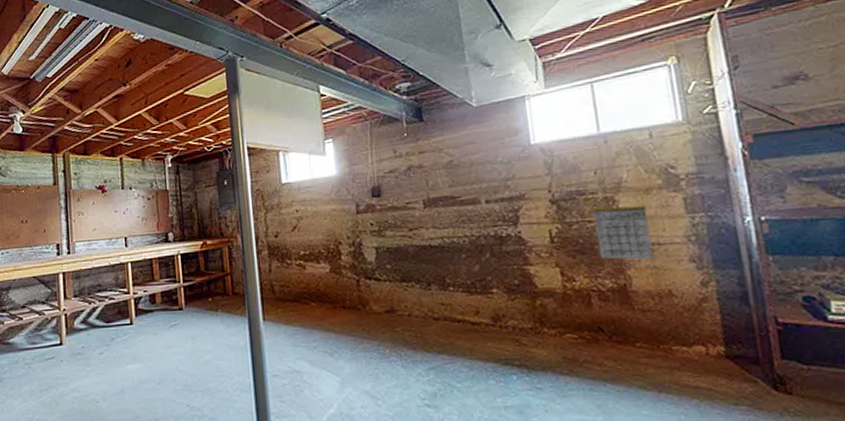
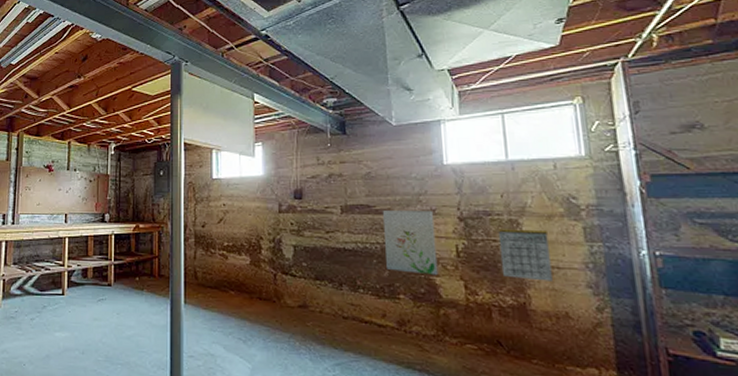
wall art: none [468,196,532,265] -> present [382,210,439,276]

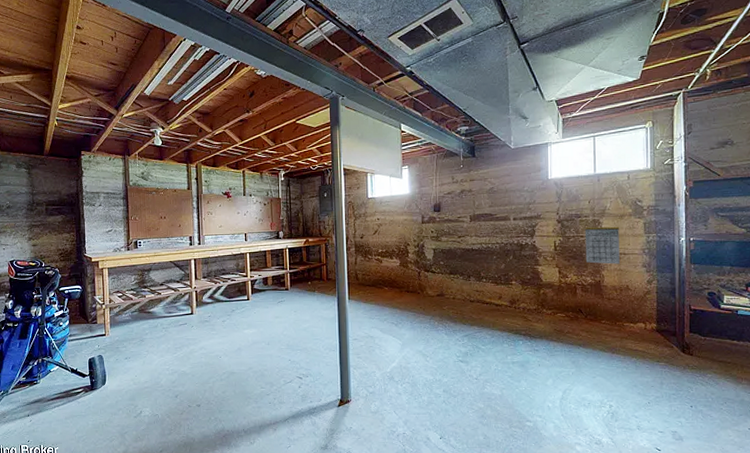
wall art: present [382,210,439,276] -> none [501,216,541,265]

